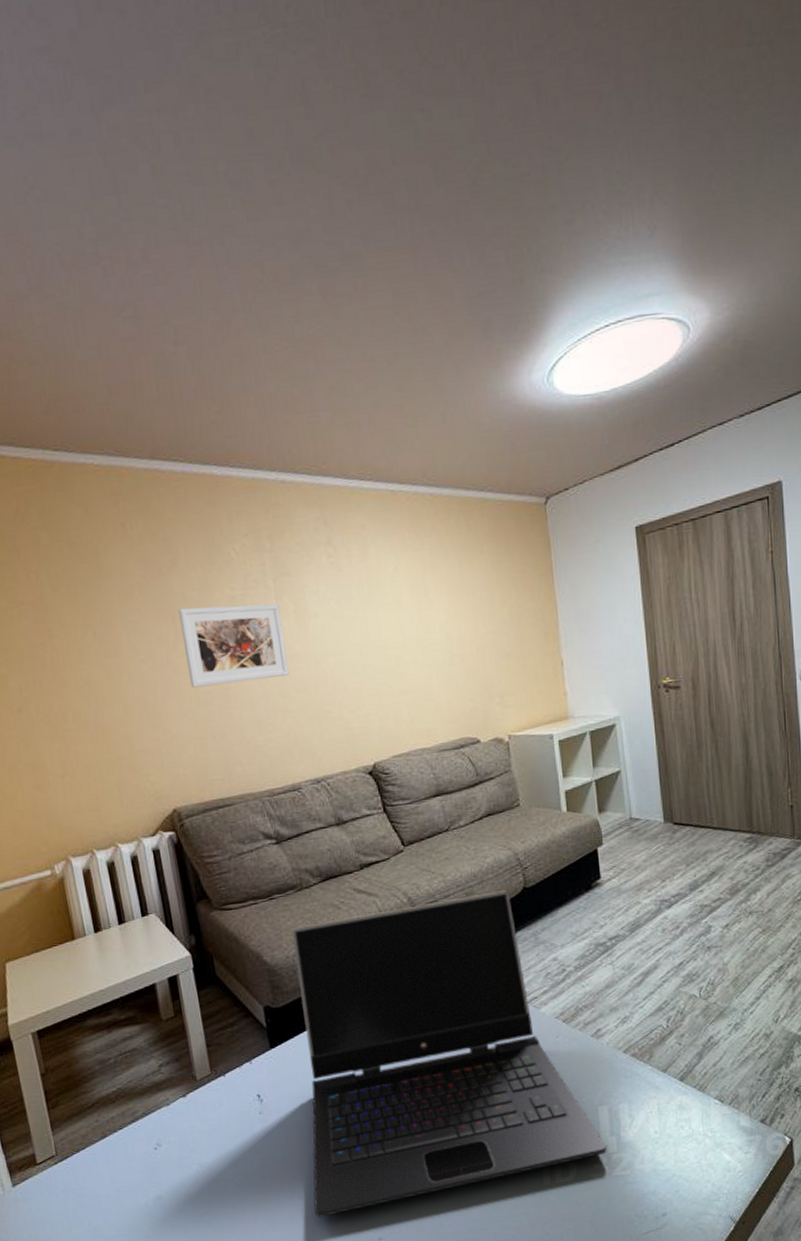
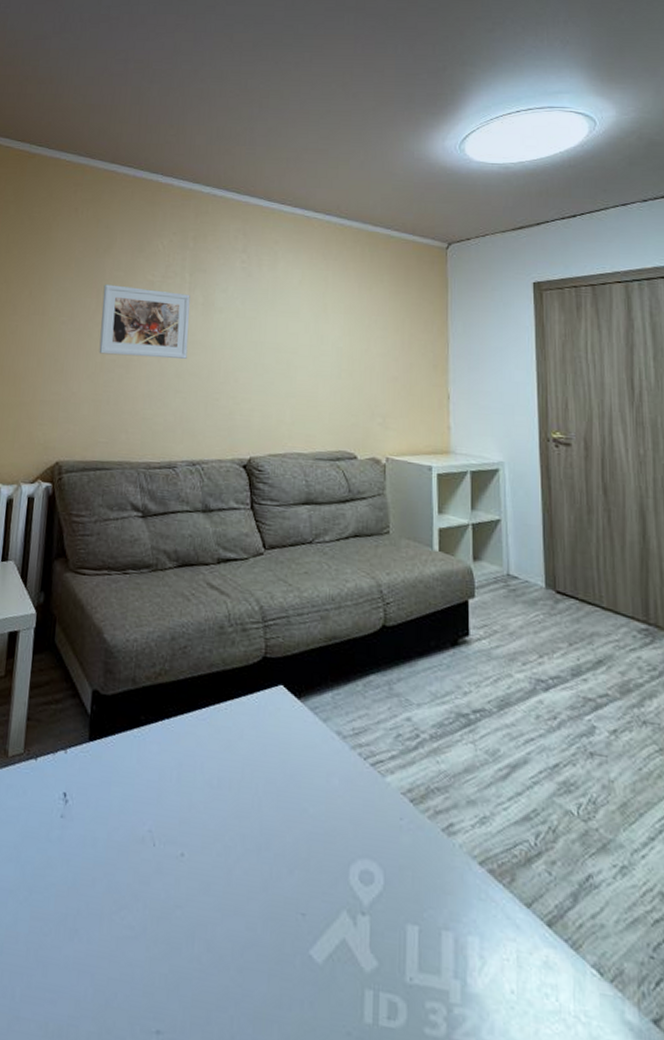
laptop computer: present [292,890,607,1218] -> none [91,609,447,1003]

